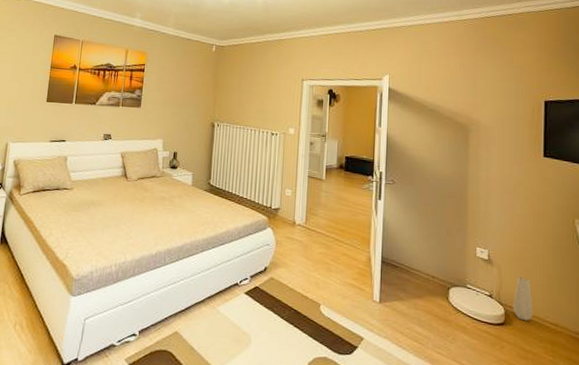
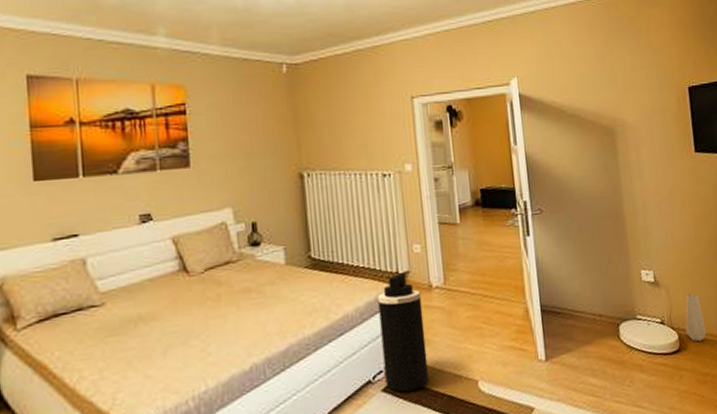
trash can: none [248,208,286,299] -> present [377,273,429,392]

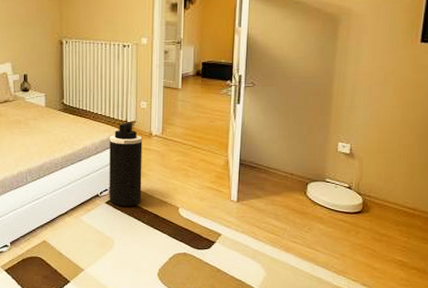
vase: present [685,293,706,342] -> none [372,167,392,208]

